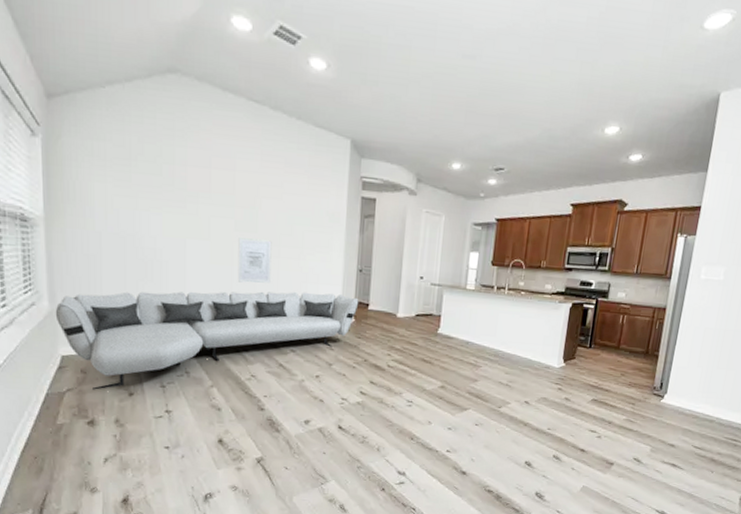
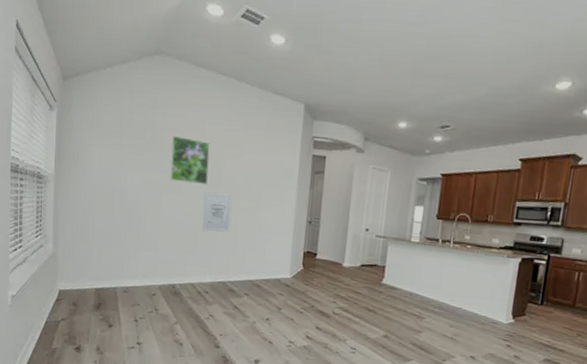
sofa: present [55,291,359,390] -> none [57,237,308,321]
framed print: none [195,172,244,229] -> present [170,136,210,184]

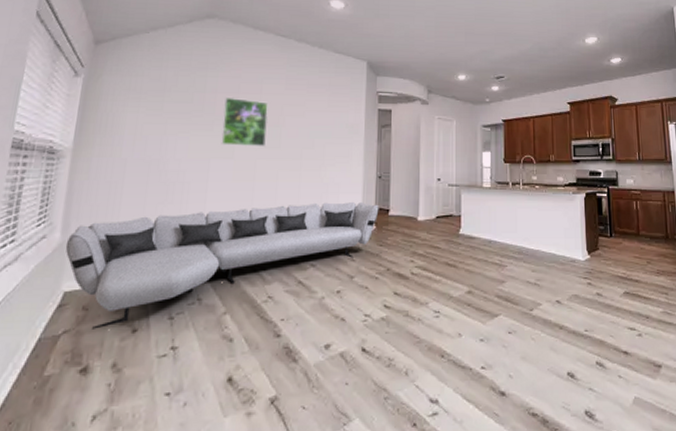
sofa: none [57,237,308,321] -> present [65,202,379,329]
wall art: present [202,192,233,233] -> none [258,154,294,198]

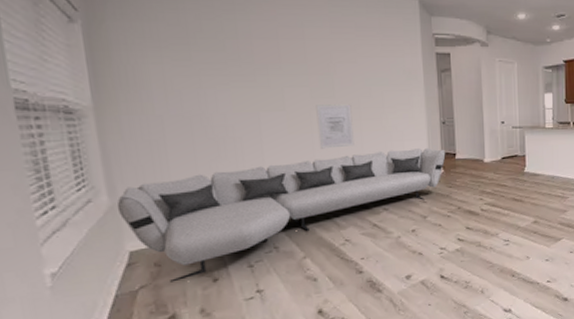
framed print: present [221,98,268,147] -> none [262,44,318,98]
wall art: none [258,154,294,198] -> present [316,104,354,149]

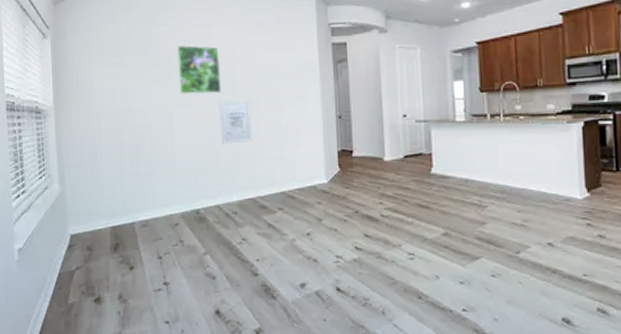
sofa: present [116,148,446,283] -> none [64,144,342,266]
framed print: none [262,44,318,98] -> present [176,45,221,95]

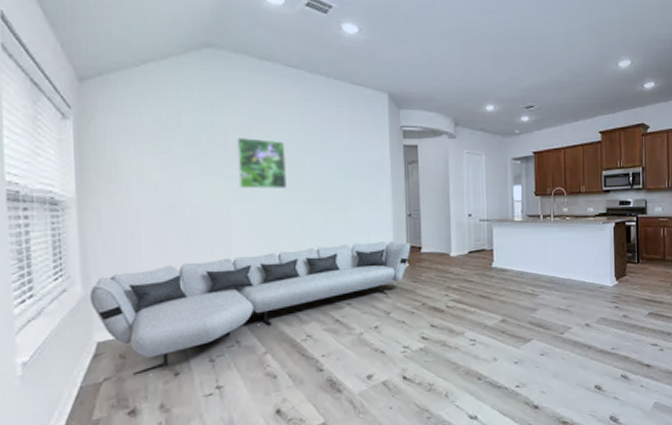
sofa: none [64,144,342,266] -> present [89,241,411,375]
wall art: present [219,99,252,144] -> none [284,196,320,241]

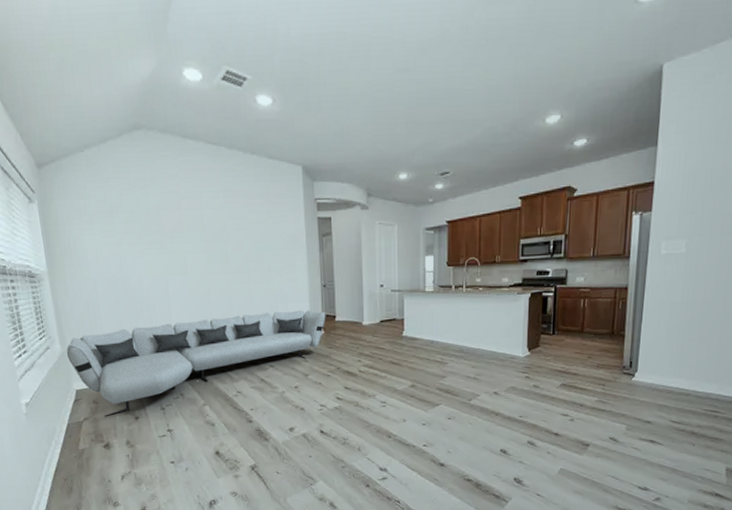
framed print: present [236,138,287,190] -> none [168,215,214,263]

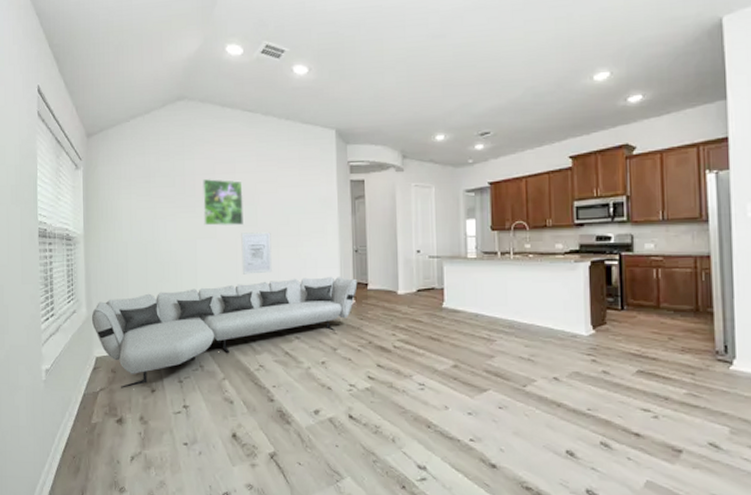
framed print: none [168,215,214,263] -> present [202,179,244,227]
wall art: none [212,268,245,309] -> present [241,232,272,274]

